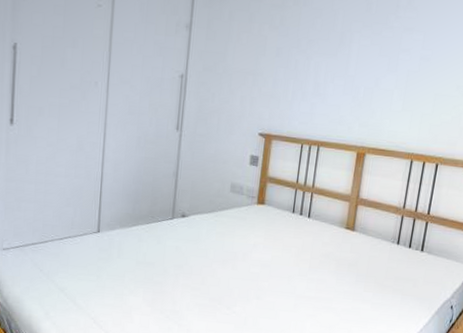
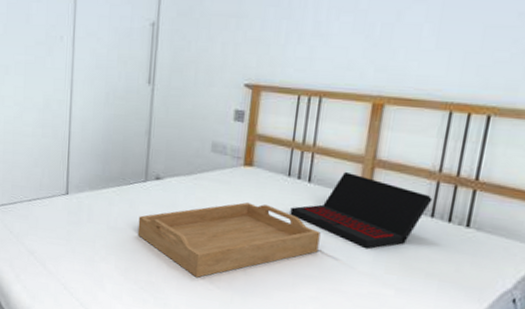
serving tray: none [164,236,317,304] -> present [137,202,321,278]
laptop: none [293,208,399,271] -> present [290,171,433,249]

